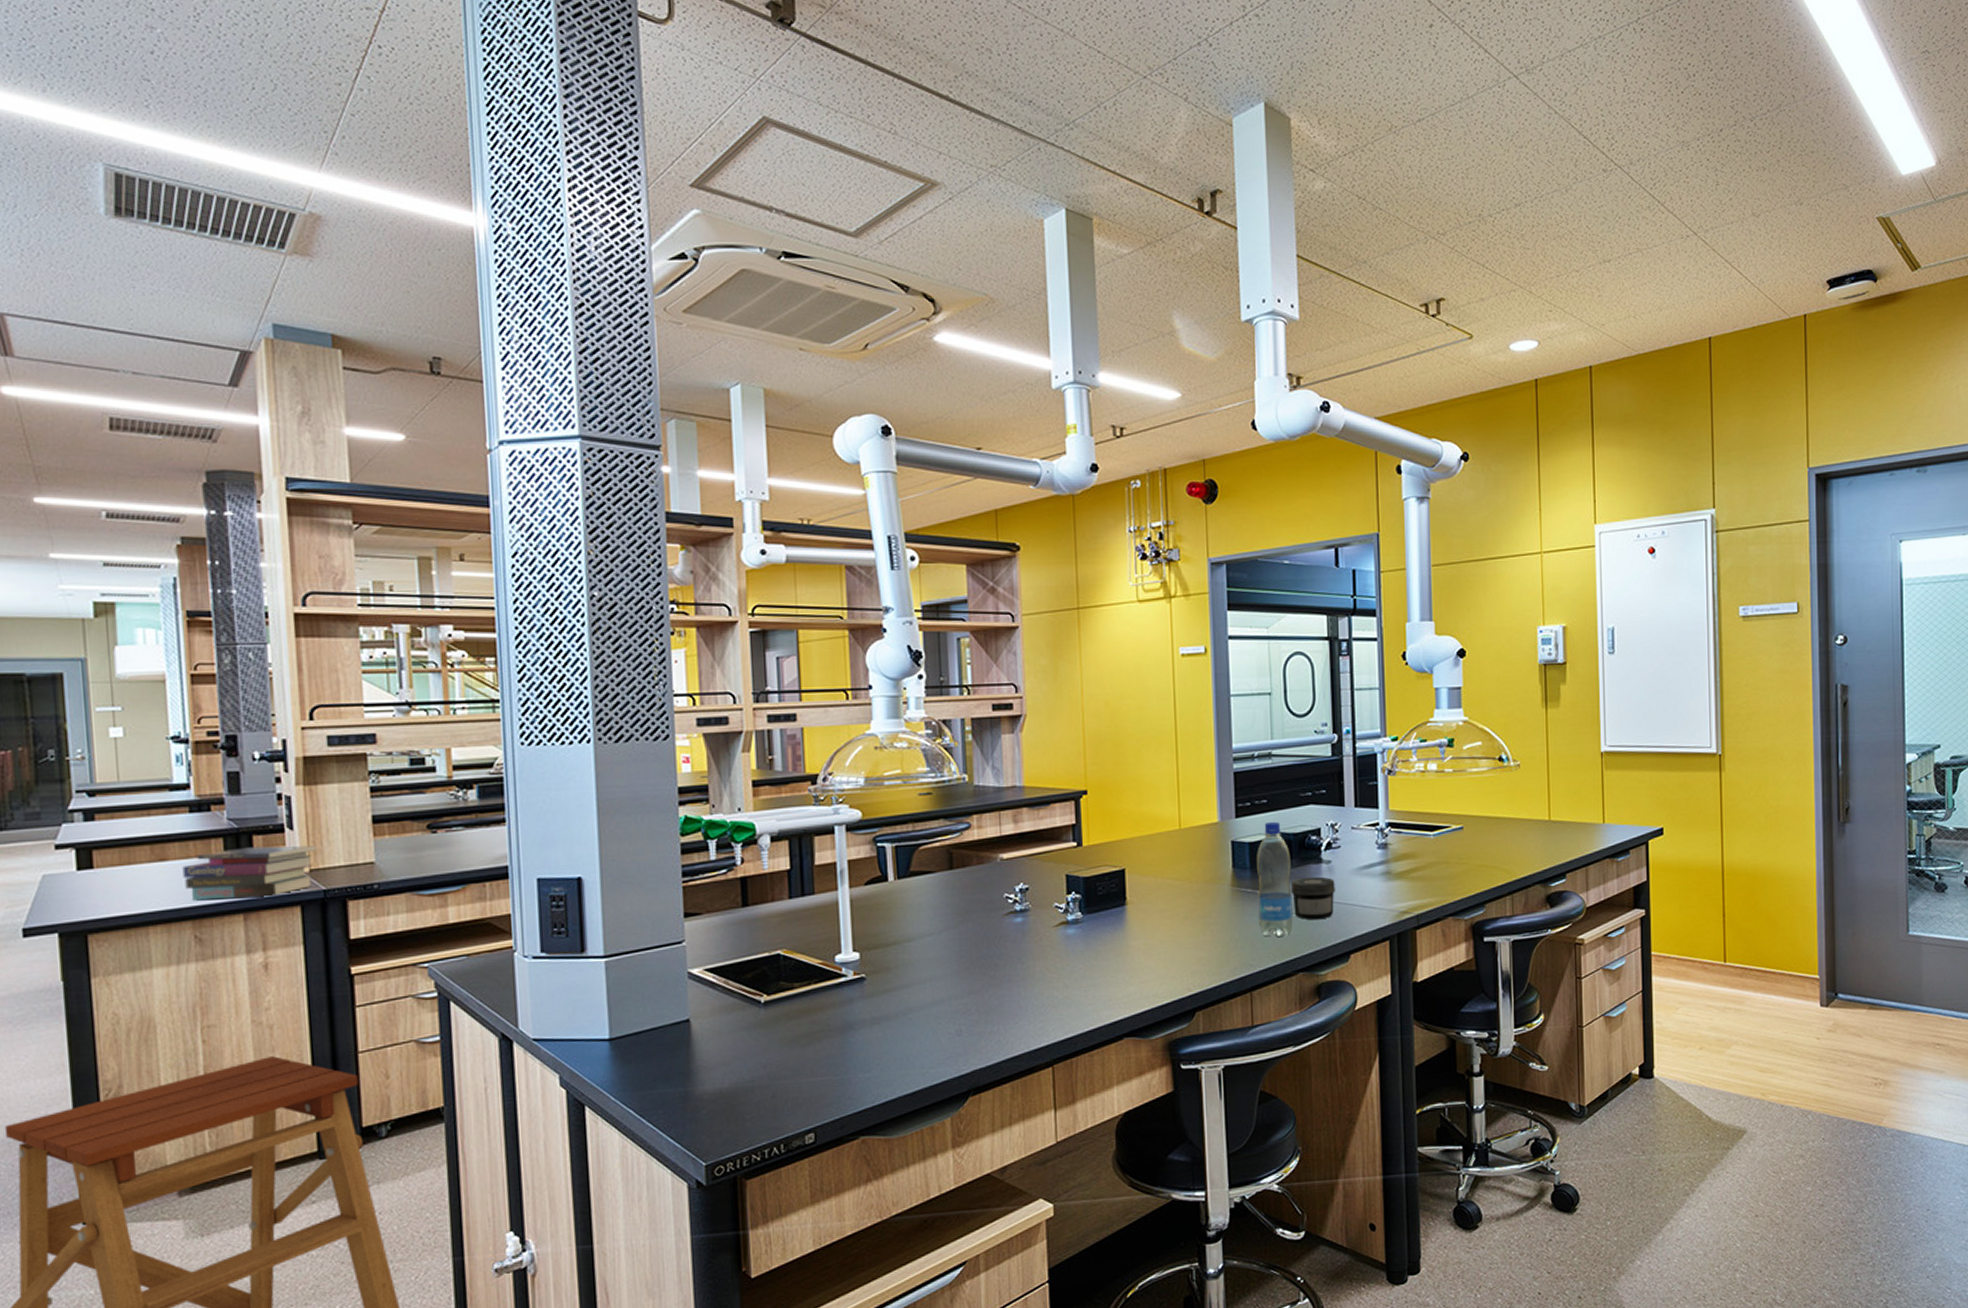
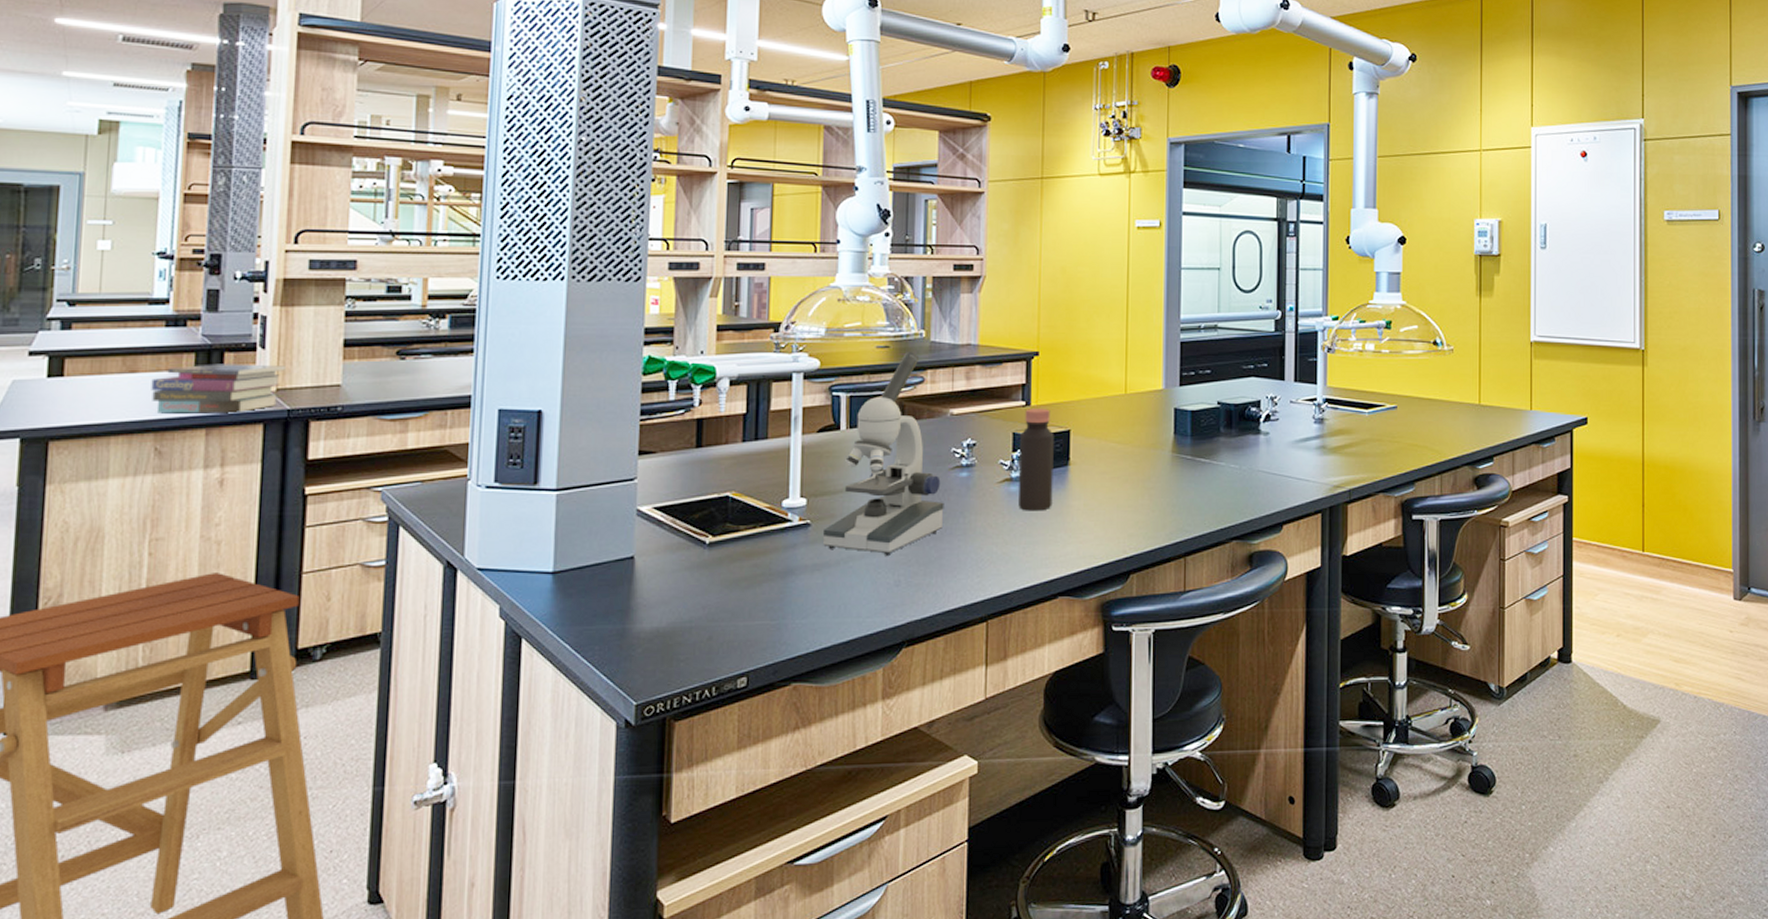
microscope: none [878,797,1001,1006] -> present [822,352,944,555]
bottle: none [1074,848,1112,954] -> present [1019,409,1054,511]
bottle: present [1257,821,1293,938] -> none [1195,391,1230,505]
jar: present [1290,876,1336,919] -> none [1228,447,1273,488]

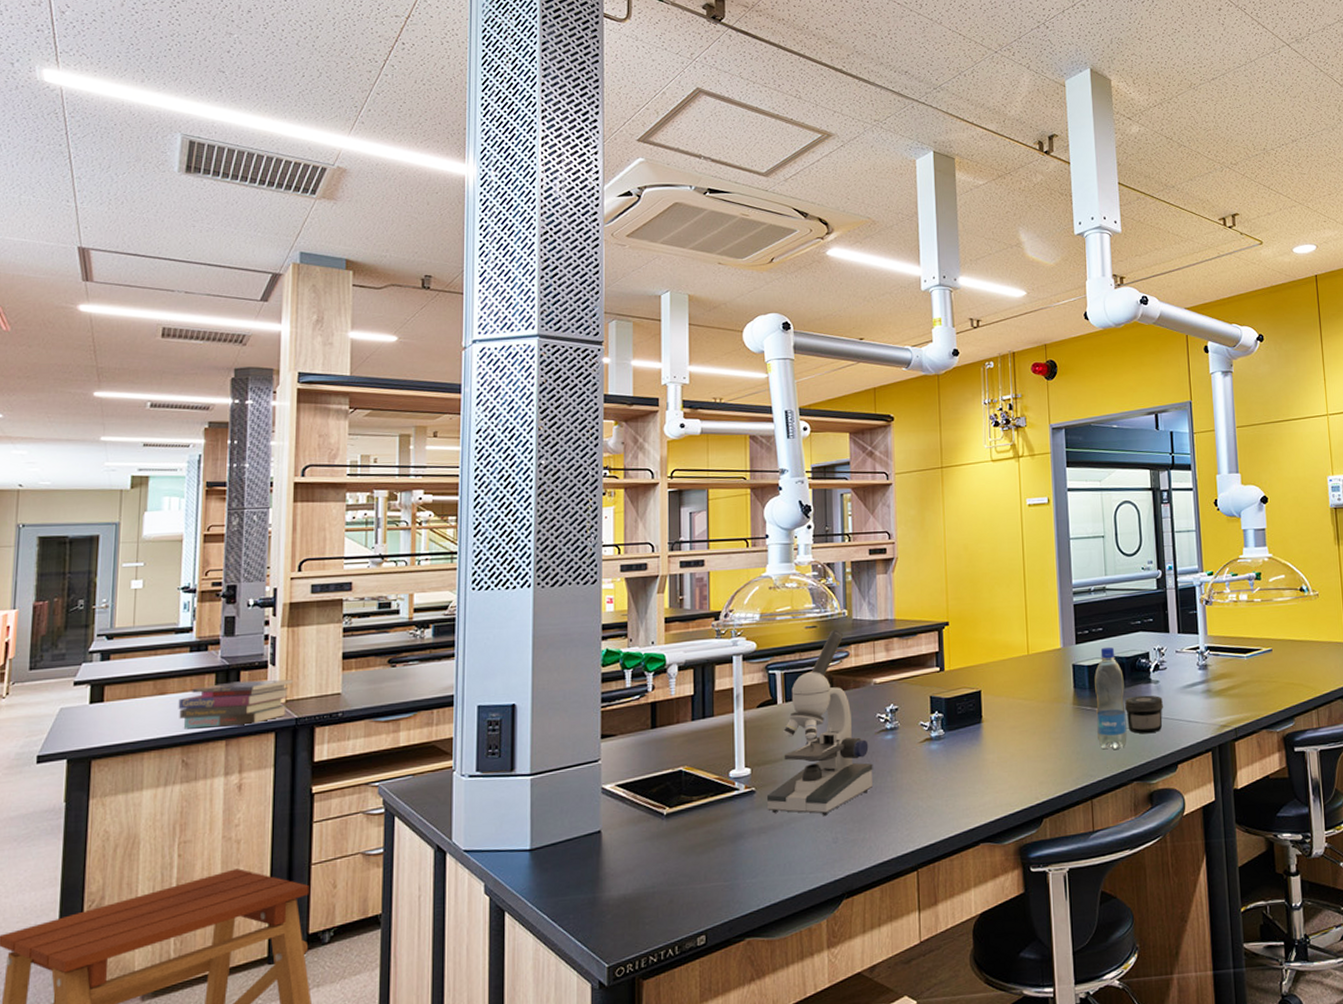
bottle: present [1019,409,1054,511] -> none [937,672,970,767]
bottle: none [1195,391,1230,505] -> present [1094,647,1127,750]
jar: none [1228,447,1273,488] -> present [1124,695,1164,734]

